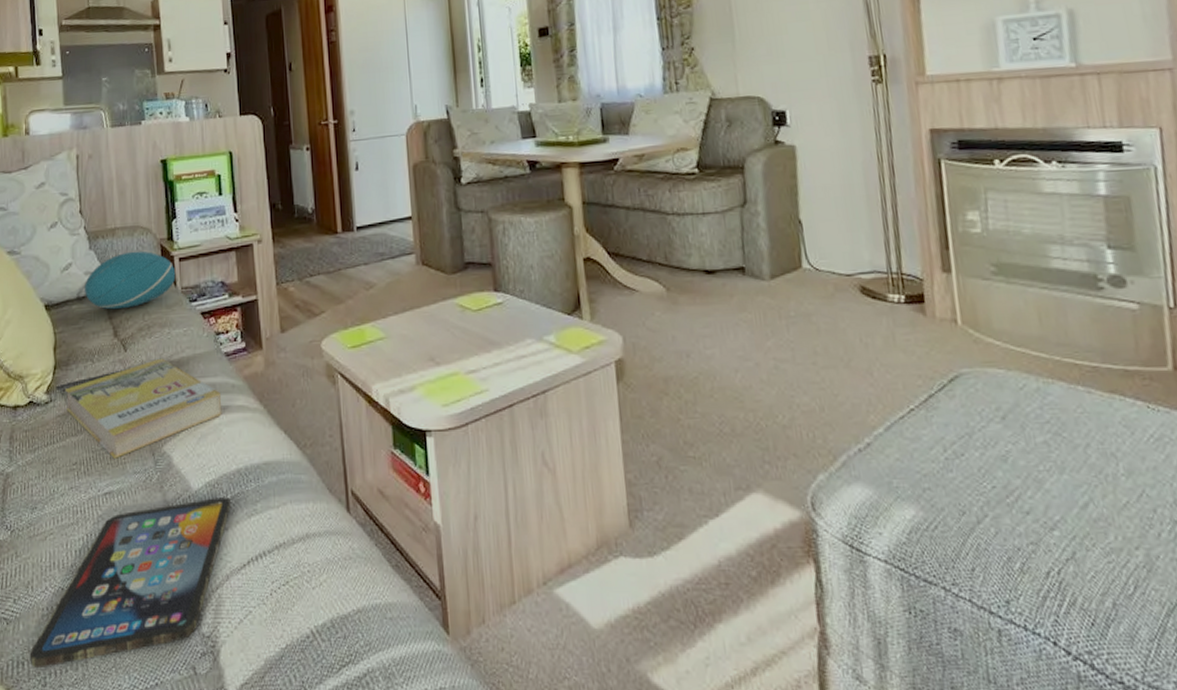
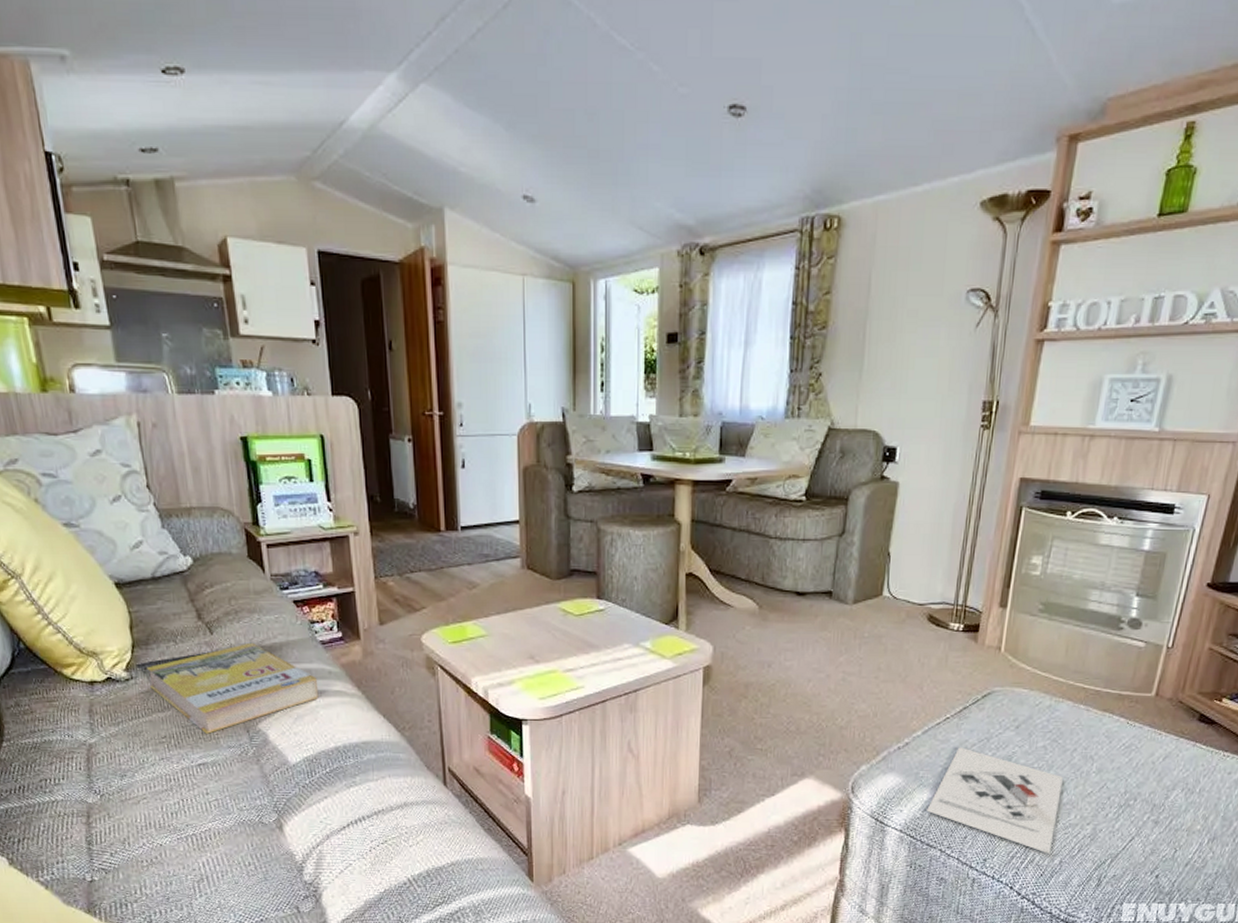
tablet: present [29,497,231,669] -> none [132,771,330,909]
cushion: present [85,251,176,310] -> none [160,533,264,592]
architectural model: none [912,447,1097,592] -> present [927,747,1063,854]

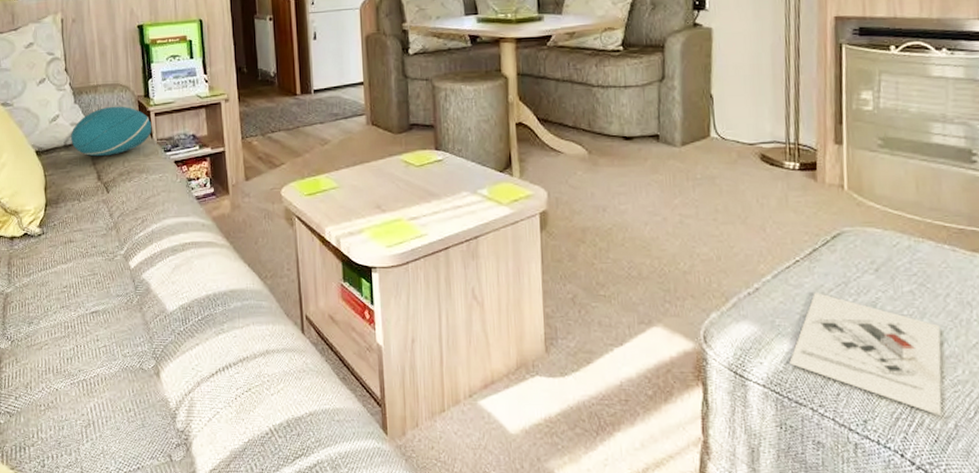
book: present [147,642,319,734] -> none [56,199,194,283]
cushion: none [160,533,264,592] -> present [71,106,152,157]

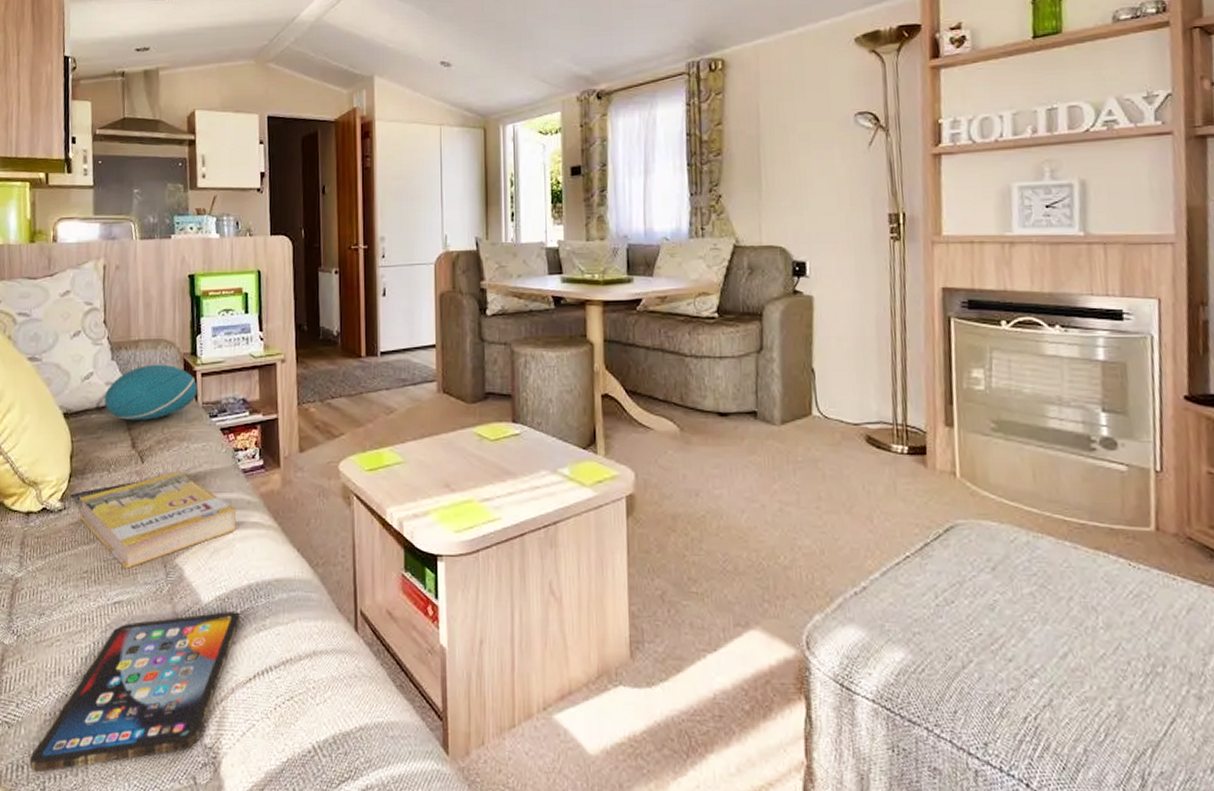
tablet: none [30,318,201,453] -> present [29,612,240,773]
book: none [56,199,194,283] -> present [80,471,237,569]
architectural model: present [789,293,942,416] -> none [901,593,1070,738]

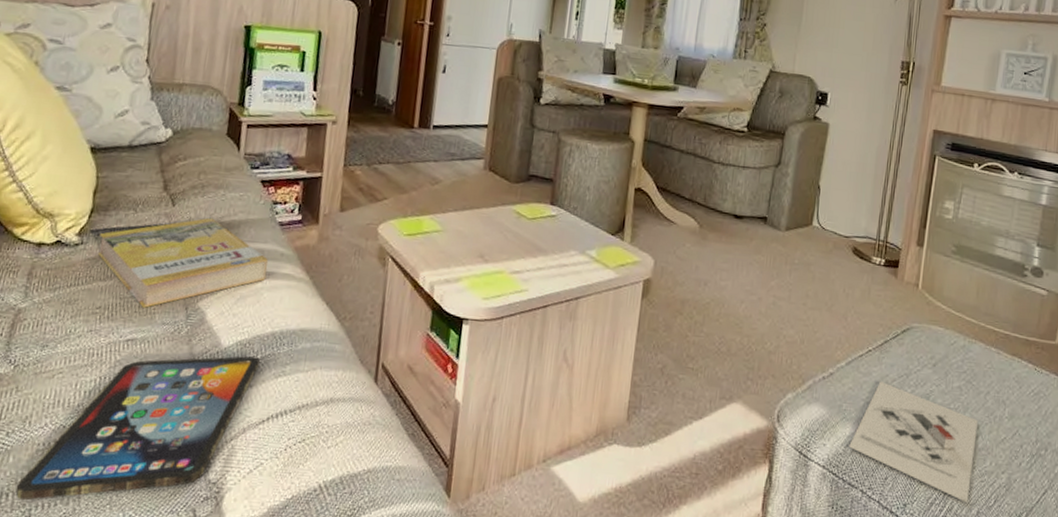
cushion: present [105,364,198,421] -> none [138,109,242,165]
architectural model: none [901,593,1070,738] -> present [849,381,978,503]

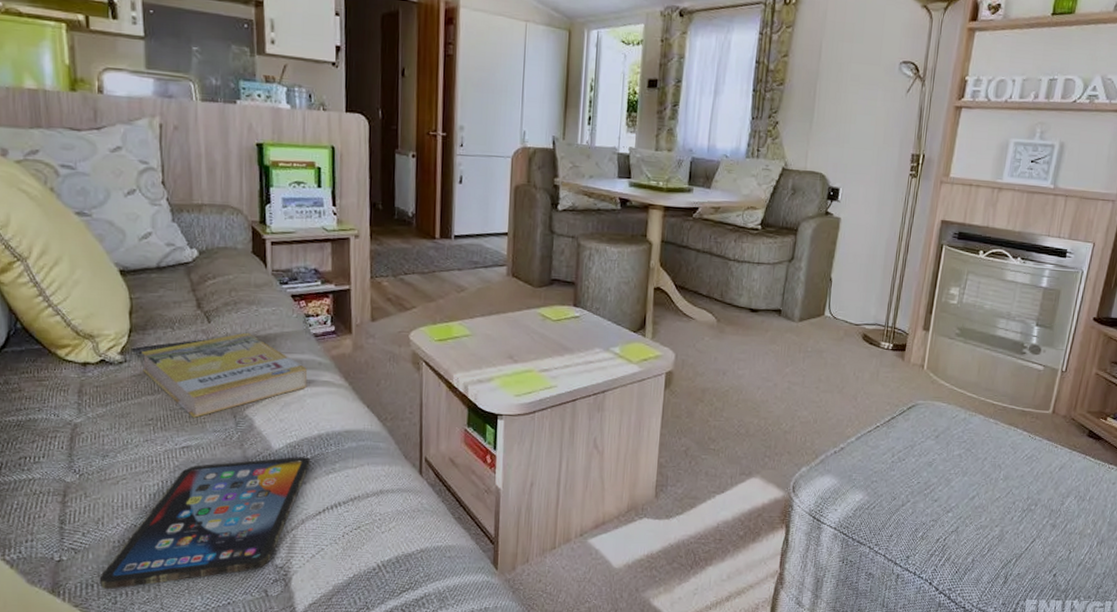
architectural model: present [849,381,978,503] -> none [858,453,975,553]

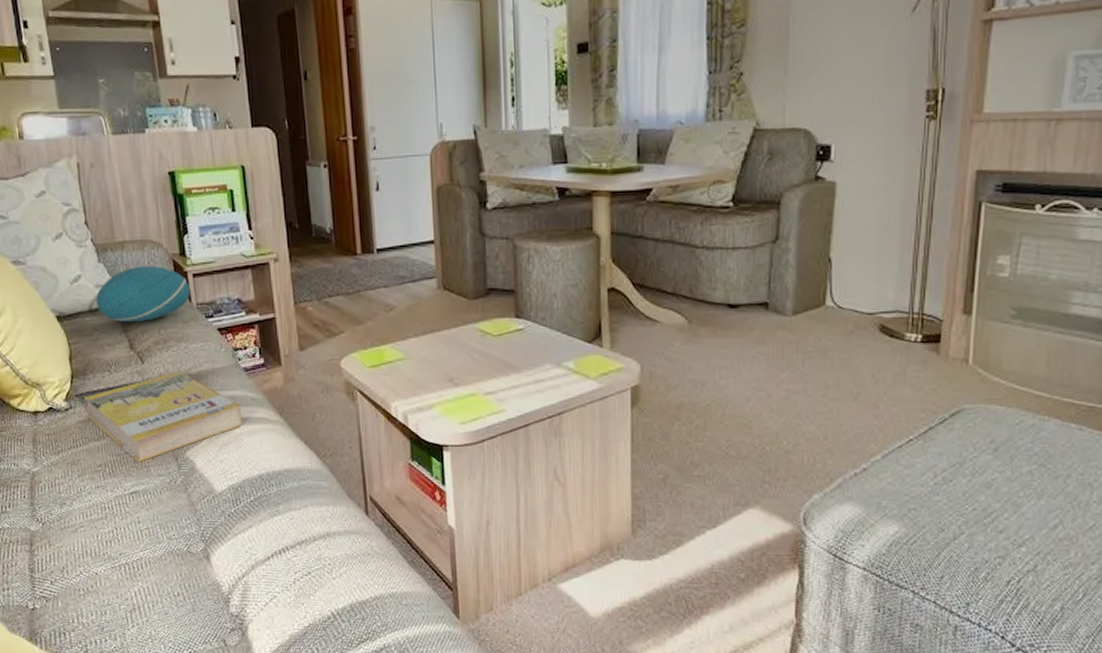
tablet: present [99,457,310,590] -> none [70,499,254,638]
cushion: none [166,229,267,283] -> present [96,265,190,323]

